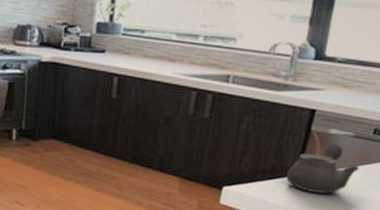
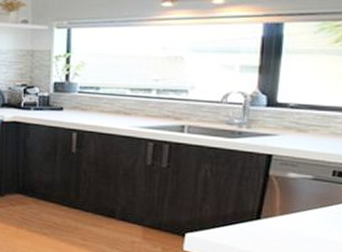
teapot: present [286,143,359,194] -> none [248,187,321,237]

